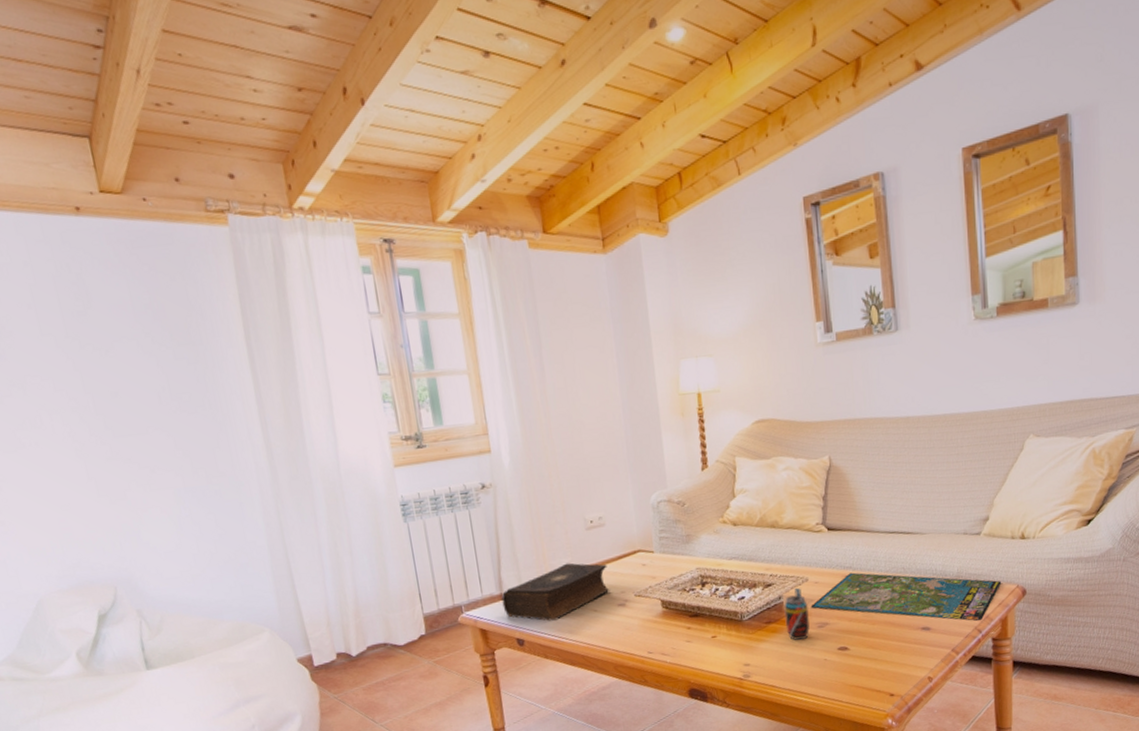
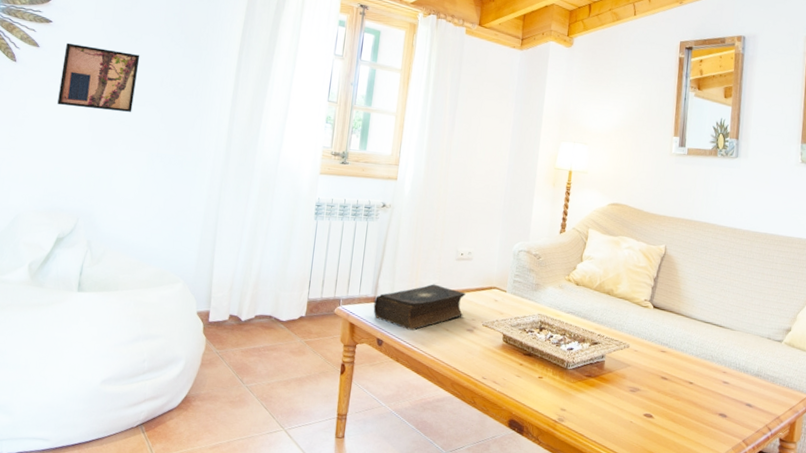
wall art: none [17,370,135,457] -> present [57,42,140,112]
beverage can: present [784,588,810,640] -> none [602,352,626,399]
board game: present [810,572,1002,622] -> none [627,349,795,420]

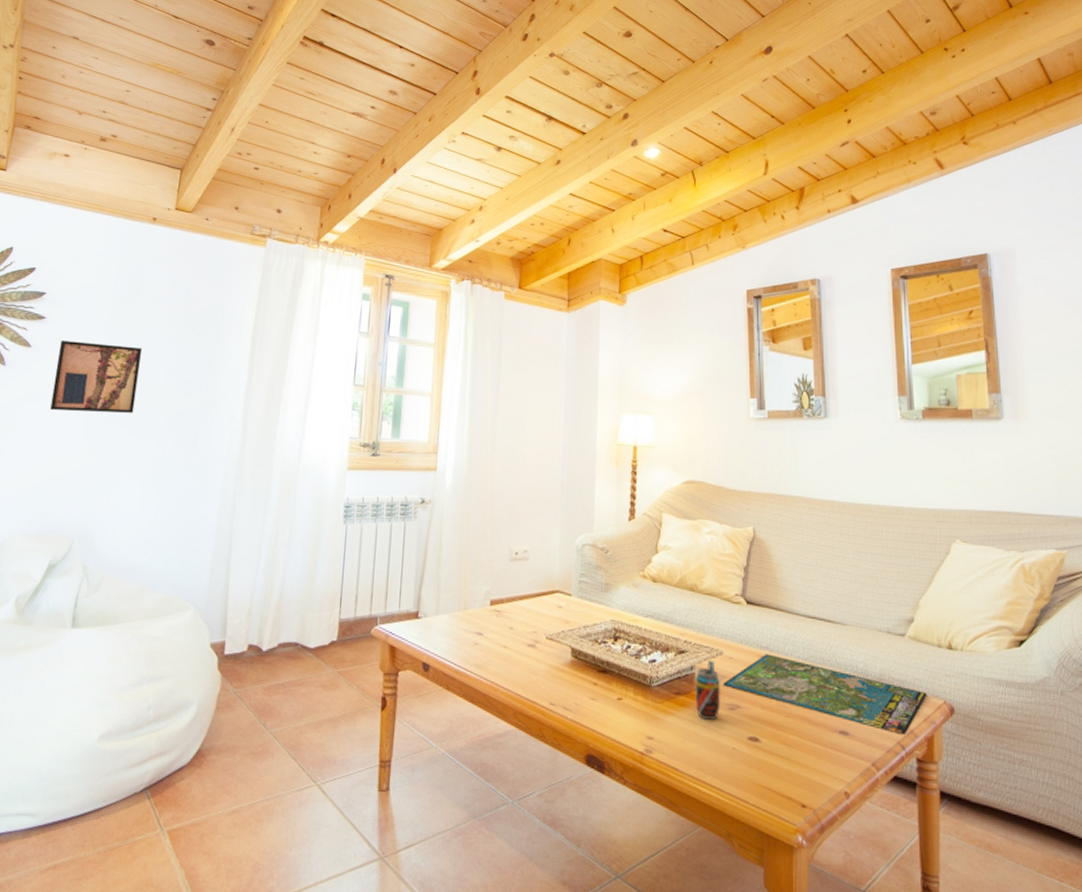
book: present [373,284,466,331] -> none [416,591,524,650]
beverage can: none [602,352,626,399] -> present [695,661,721,720]
board game: none [627,349,795,420] -> present [723,654,927,736]

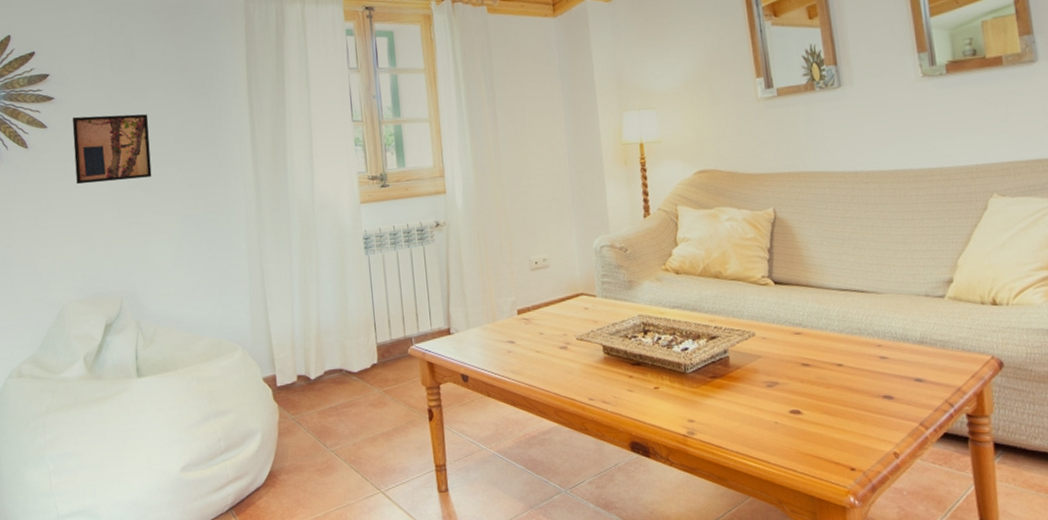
beverage can: present [695,661,721,720] -> none [729,343,758,398]
board game: present [723,654,927,736] -> none [758,330,973,394]

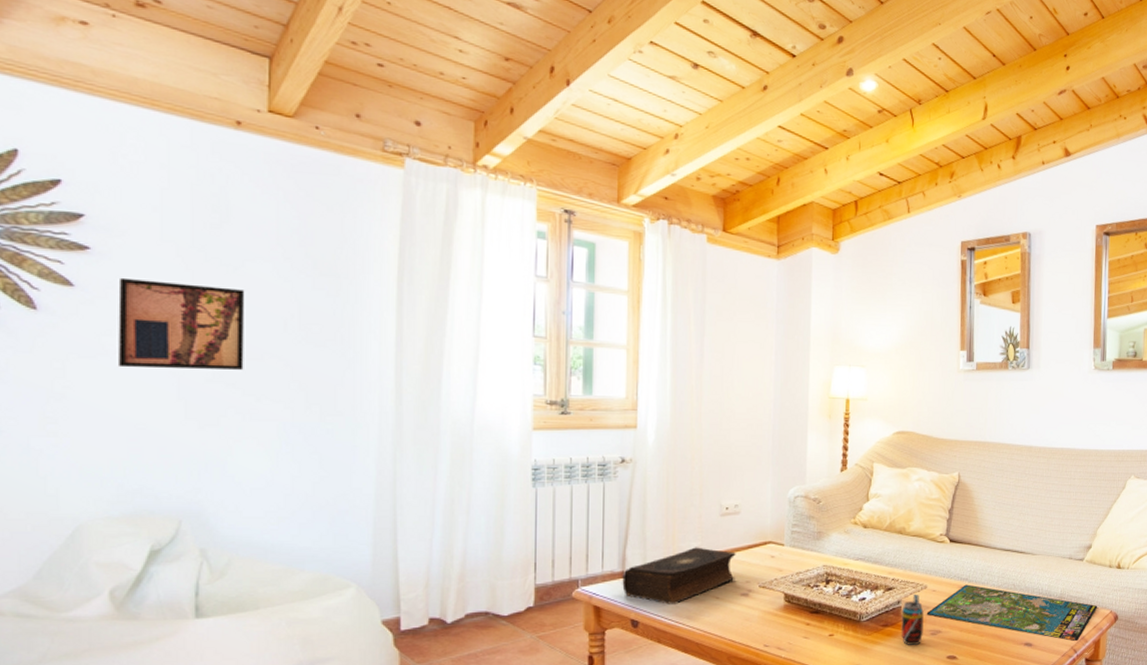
book: none [449,302,553,359] -> present [622,547,736,604]
beverage can: none [729,343,758,398] -> present [901,595,925,645]
board game: none [758,330,973,394] -> present [926,584,1098,642]

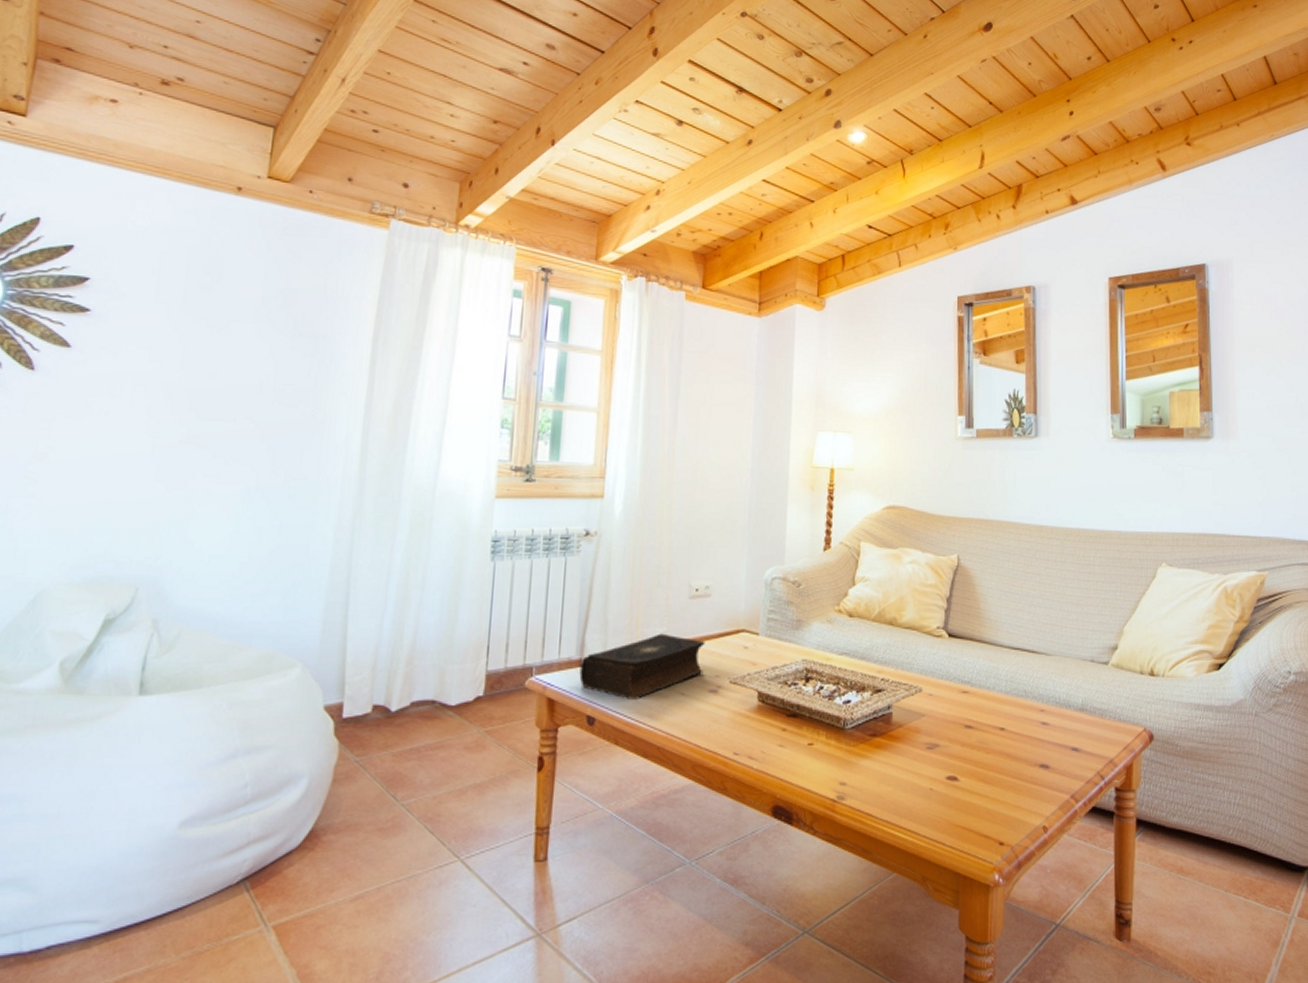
wall art: present [118,277,245,370] -> none [101,338,227,431]
beverage can: present [901,595,925,645] -> none [891,699,920,761]
board game: present [926,584,1098,642] -> none [921,688,1128,765]

